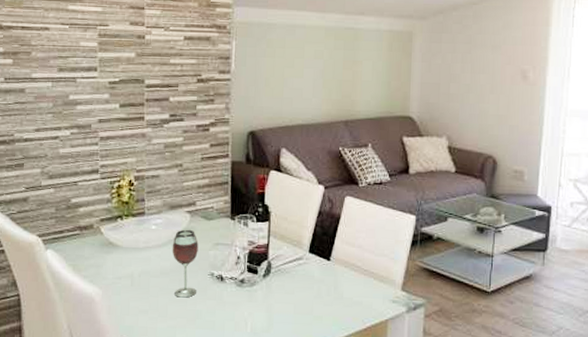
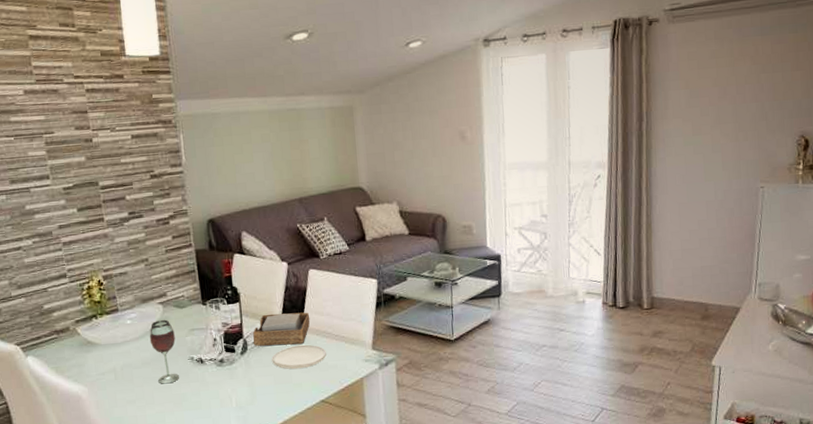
napkin holder: none [277,238,340,274] -> present [253,312,310,346]
plate: none [294,275,353,301] -> present [272,344,327,370]

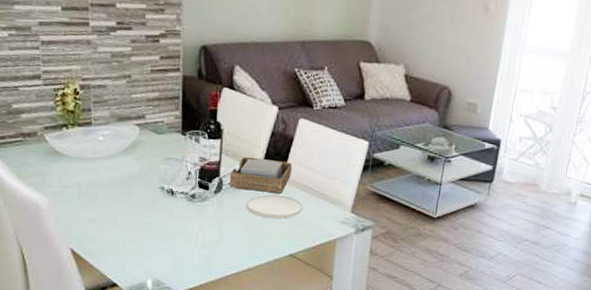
wineglass: present [149,319,179,384] -> none [120,142,148,210]

